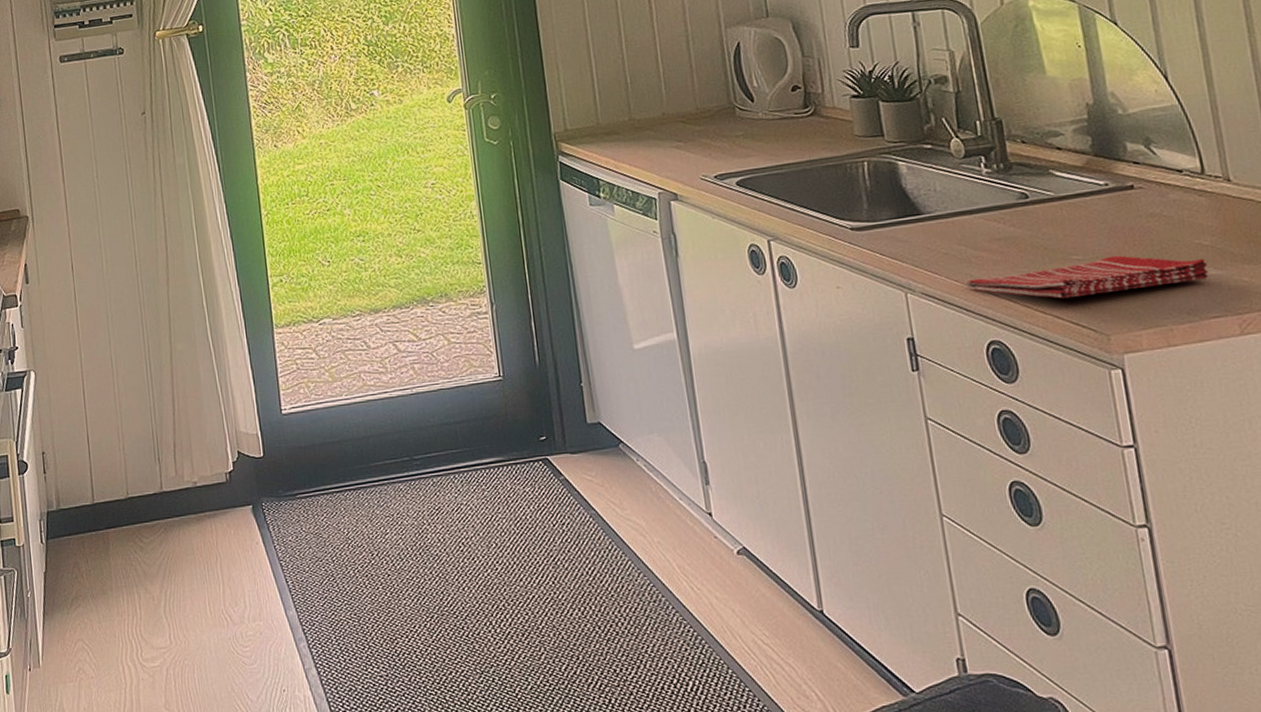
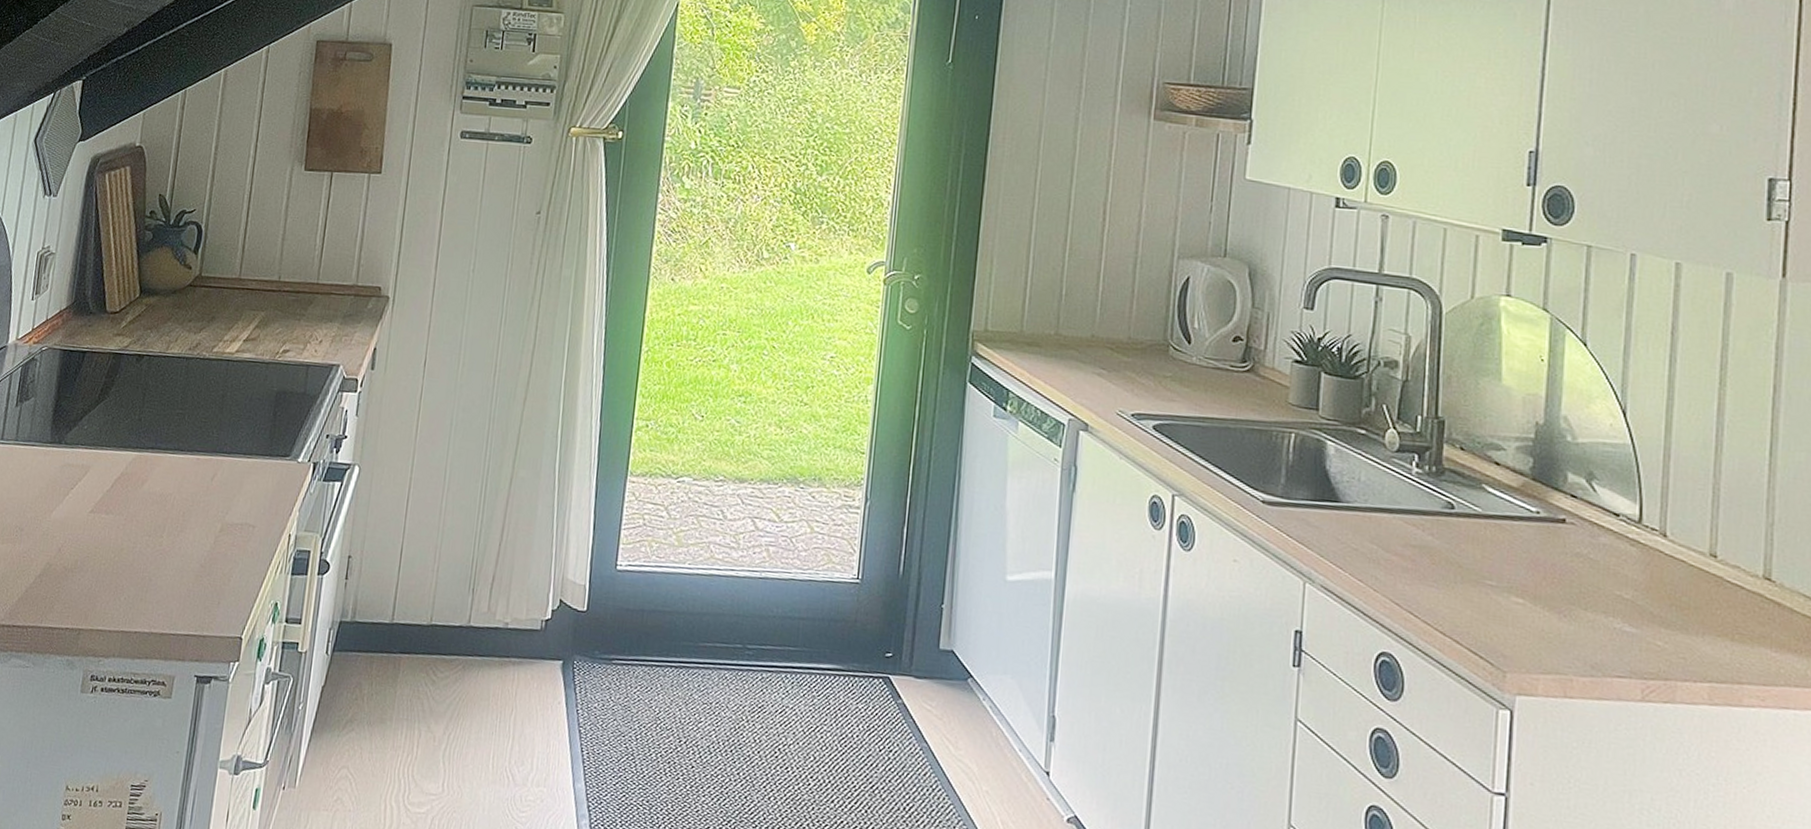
dish towel: present [965,255,1209,299] -> none [1369,582,1624,635]

